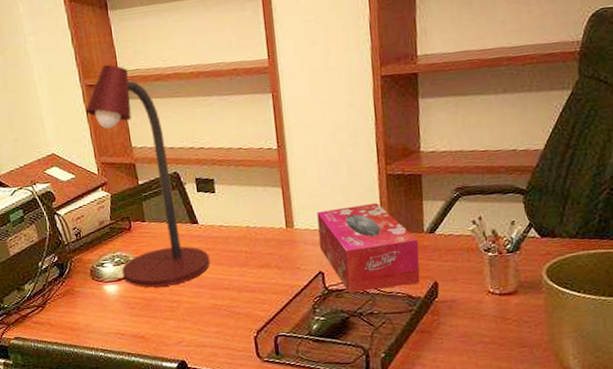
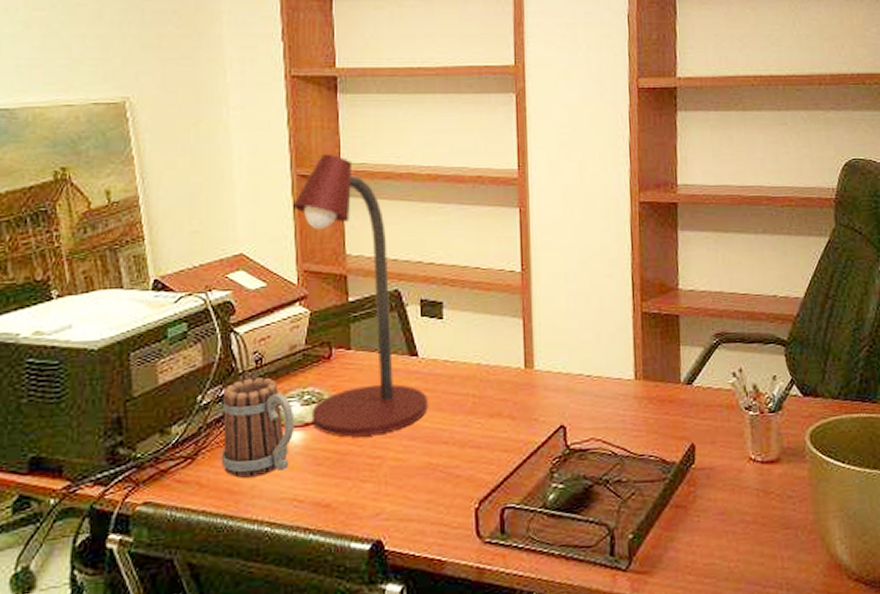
mug: none [56,247,111,319] -> present [221,377,295,478]
tissue box: present [317,202,420,294] -> none [562,344,676,455]

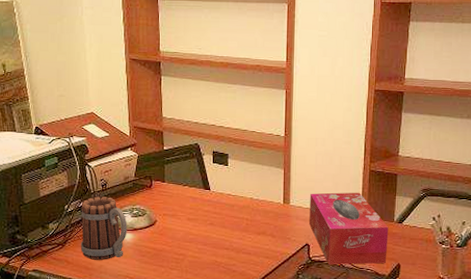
desk lamp: present [292,153,428,437] -> none [126,44,216,240]
tissue box: none [562,344,676,455] -> present [309,192,389,265]

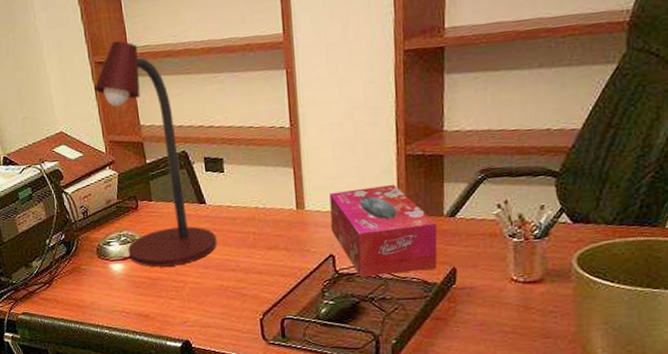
mug: present [80,196,127,260] -> none [63,225,117,297]
desk lamp: none [126,44,216,240] -> present [94,40,217,267]

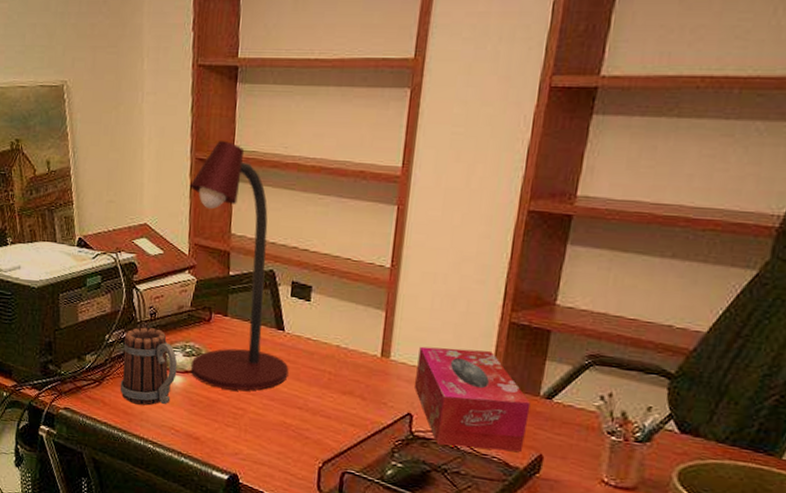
mug: none [63,225,117,297] -> present [120,327,178,406]

